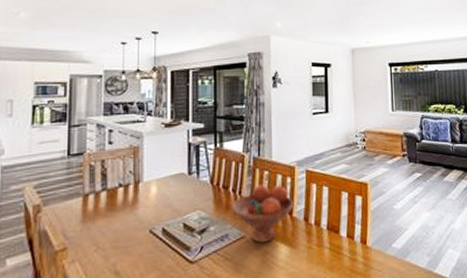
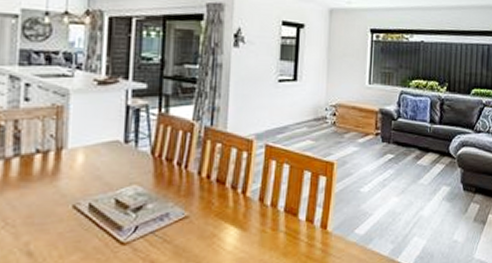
fruit bowl: present [232,184,294,244] -> none [175,158,249,225]

